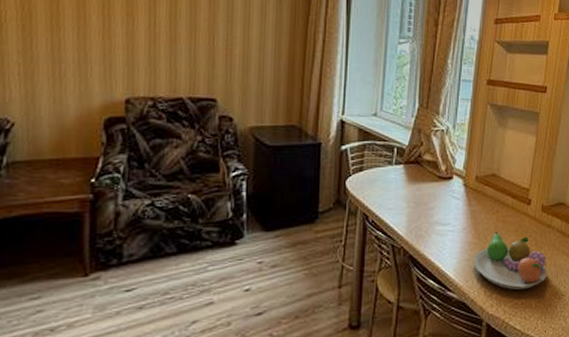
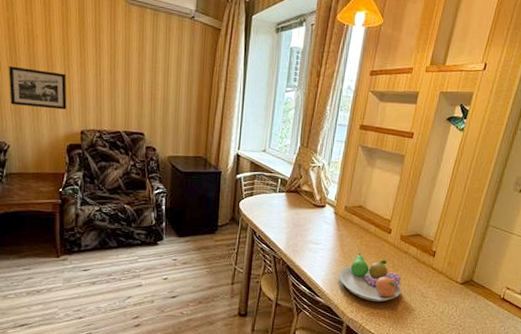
picture frame: none [17,15,106,72] -> present [9,66,67,110]

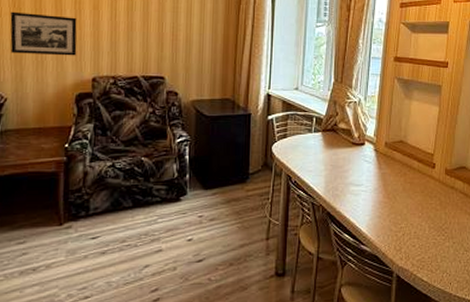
fruit bowl: present [338,253,401,302] -> none [384,192,451,246]

